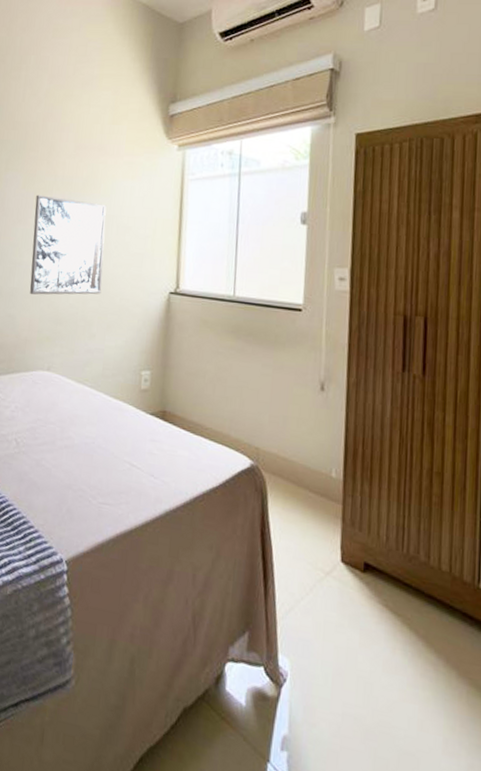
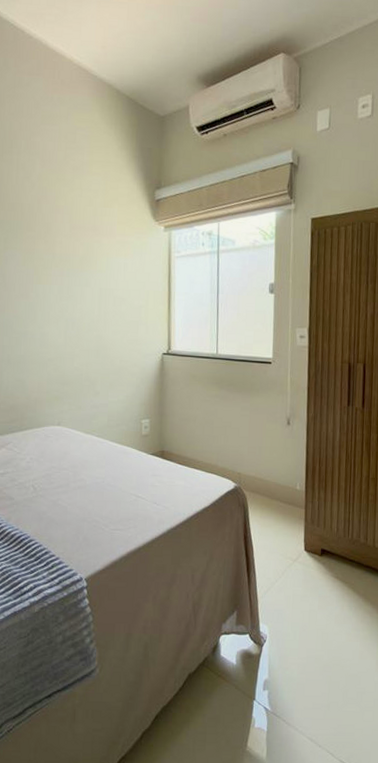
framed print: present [30,194,107,295] -> none [36,271,103,361]

